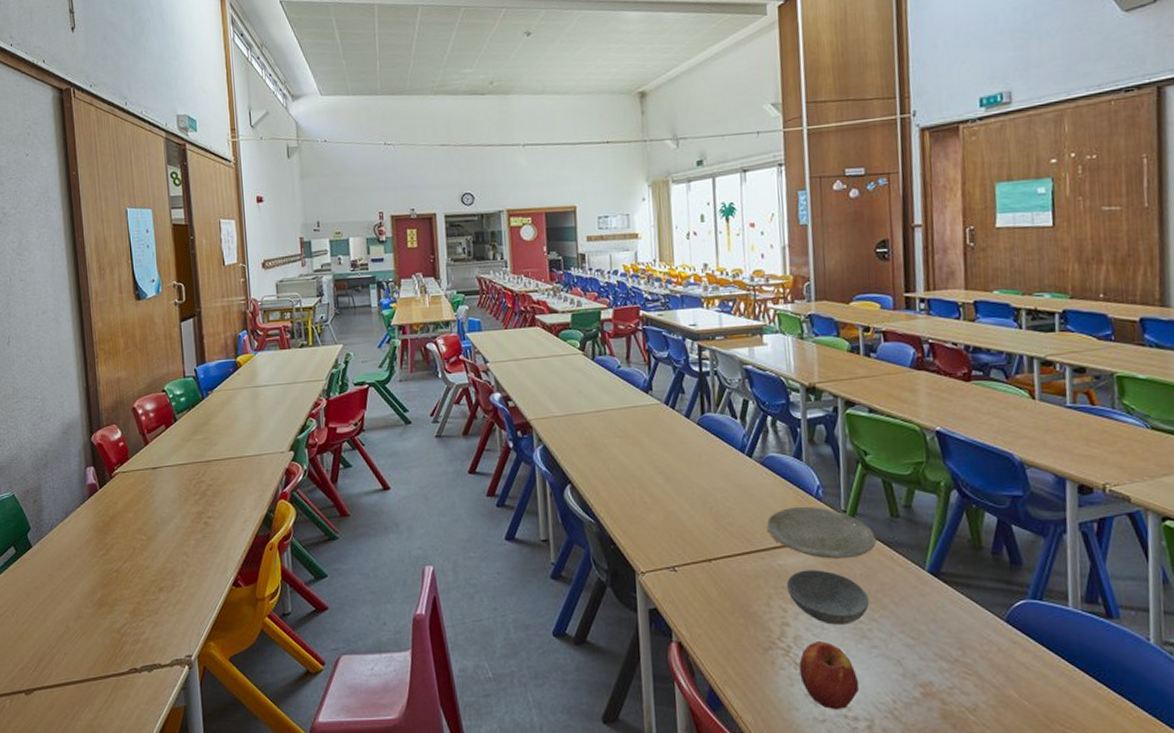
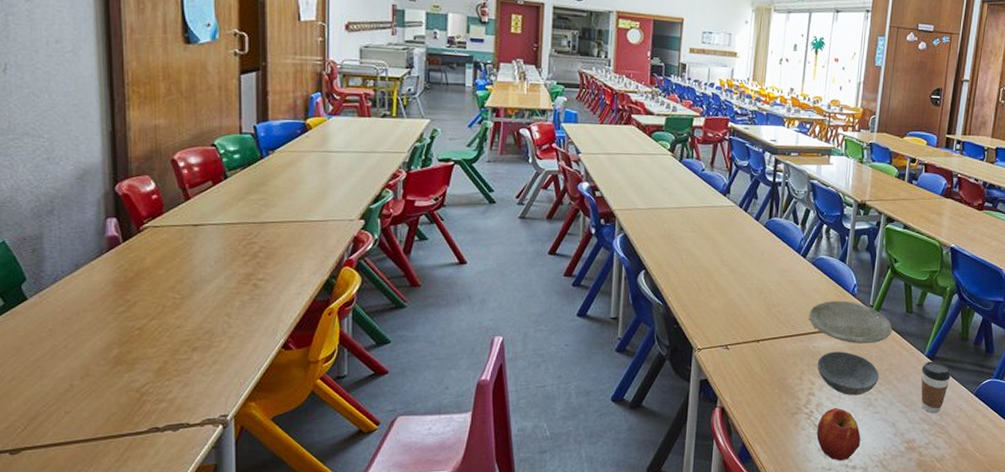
coffee cup: none [924,578,967,648] -> present [921,361,951,414]

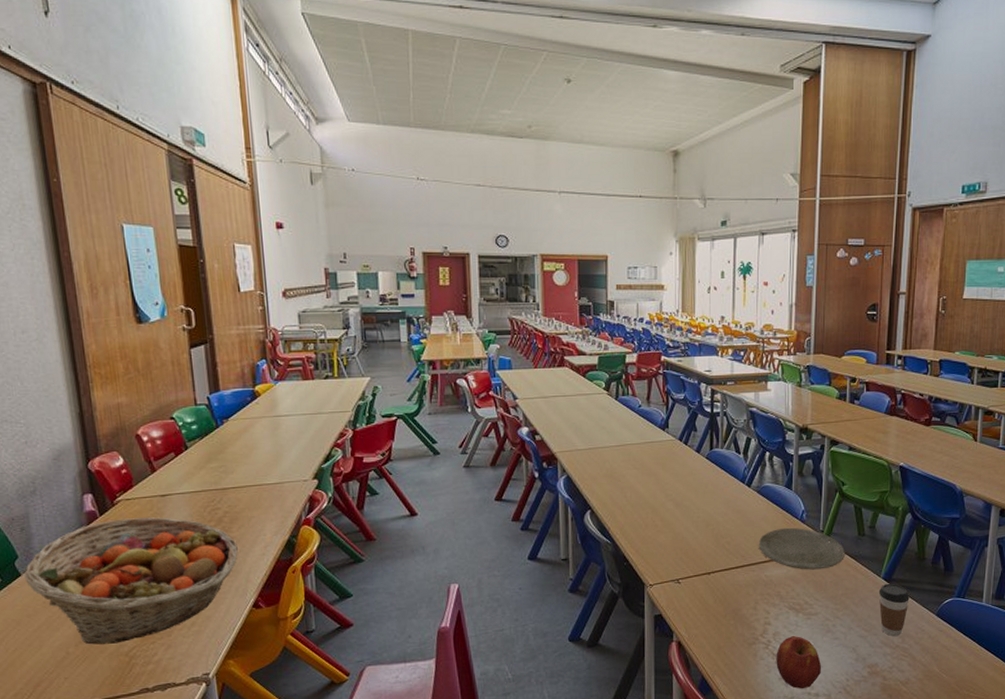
fruit basket: none [31,246,273,378] -> present [24,517,239,645]
bowl: present [817,351,880,395] -> none [771,579,836,623]

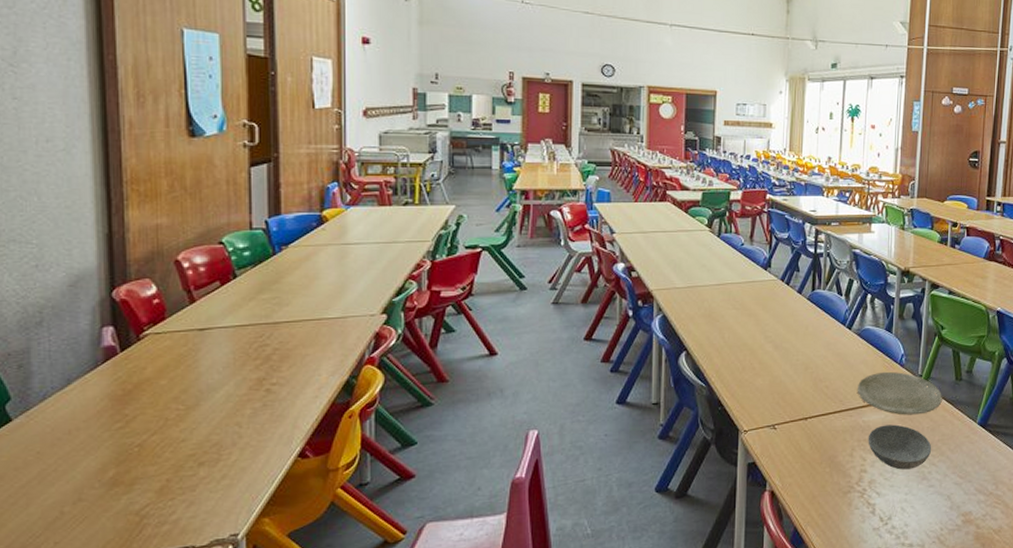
fruit basket: present [24,517,239,645] -> none [17,354,288,502]
bowl: none [771,579,836,623] -> present [868,424,932,470]
apple: present [776,636,822,689] -> none [871,484,917,540]
coffee cup: present [878,583,910,637] -> none [974,428,1004,484]

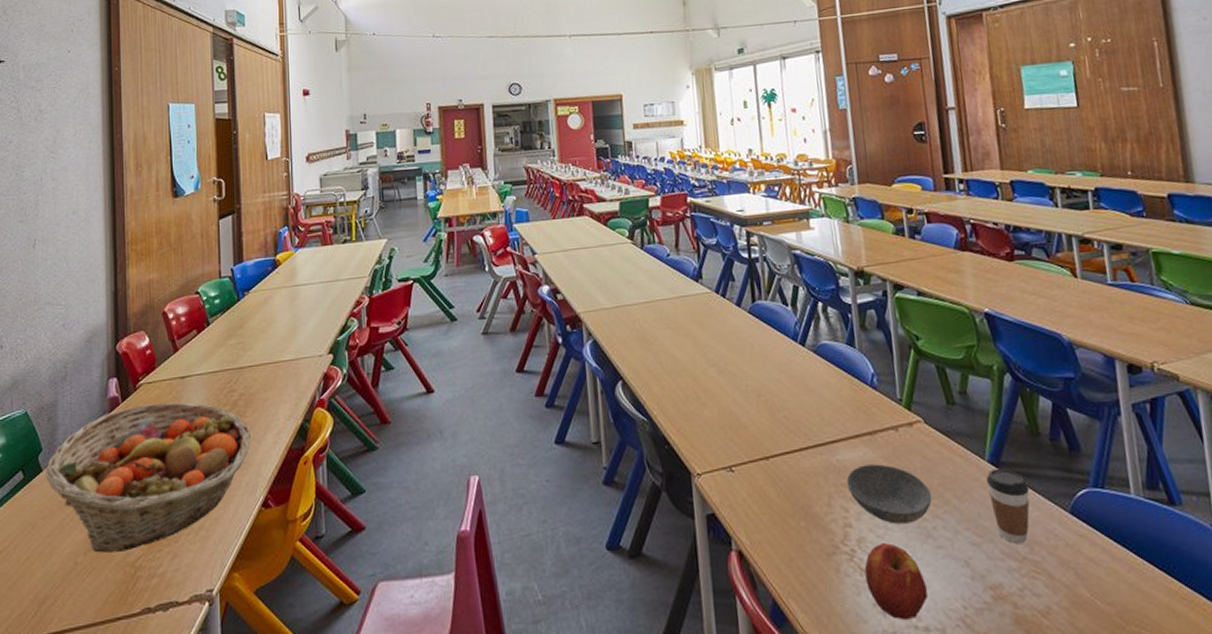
fruit basket: none [17,354,288,502] -> present [46,402,252,553]
plate: present [858,372,942,415] -> none [823,396,934,452]
apple: none [871,484,917,540] -> present [864,543,928,621]
coffee cup: none [974,428,1004,484] -> present [985,468,1030,545]

